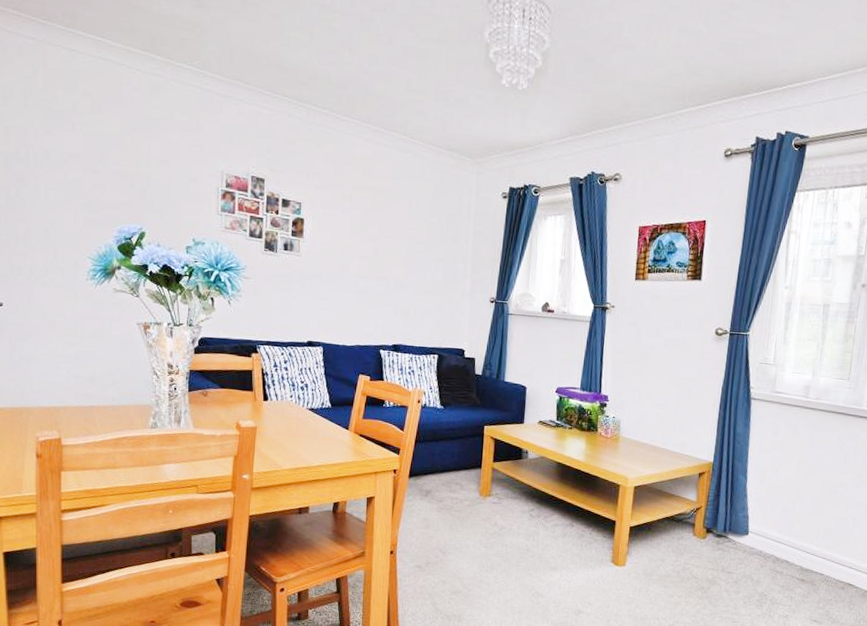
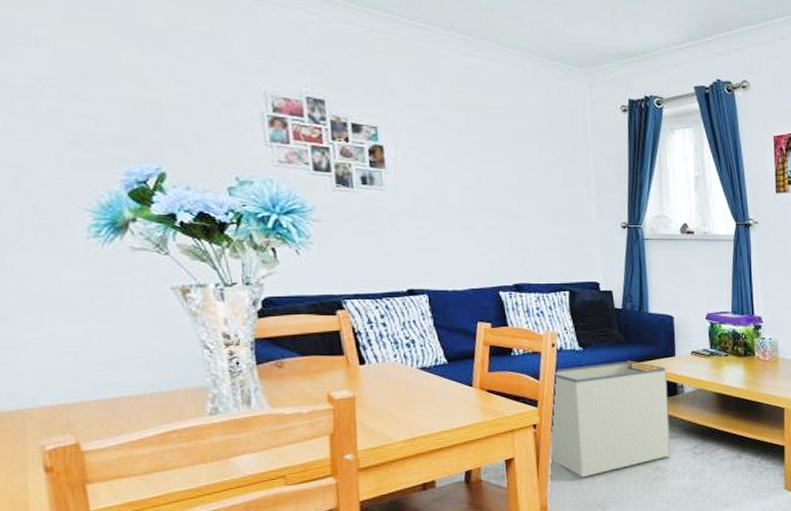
storage bin: none [403,422,515,523] -> present [549,360,670,477]

